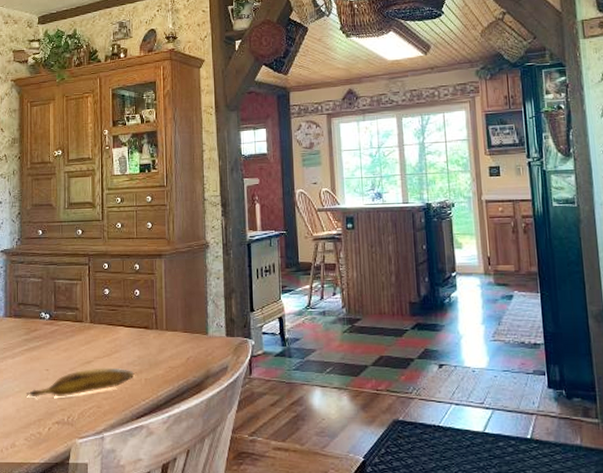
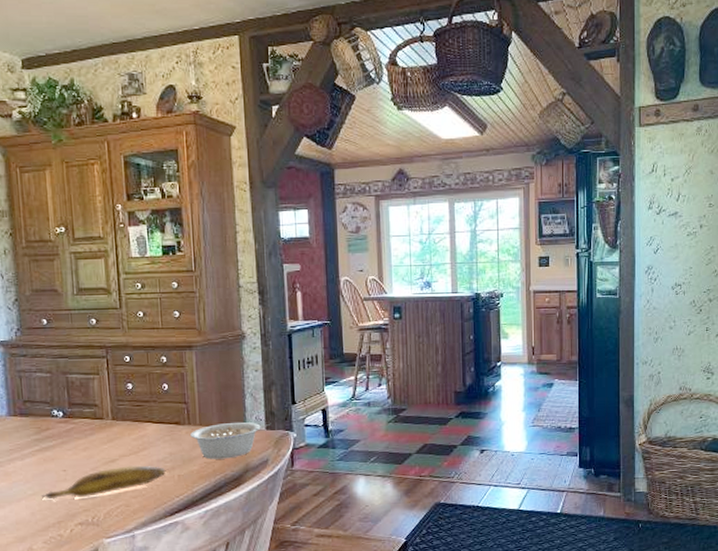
legume: none [157,329,231,364] -> present [190,422,271,460]

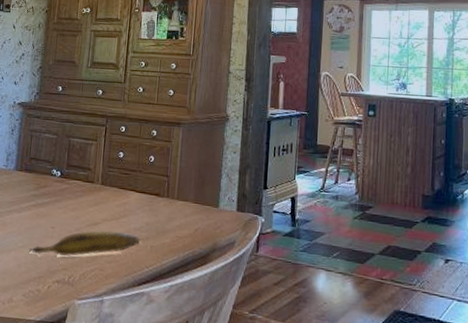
legume: present [190,422,271,460] -> none [167,200,242,236]

